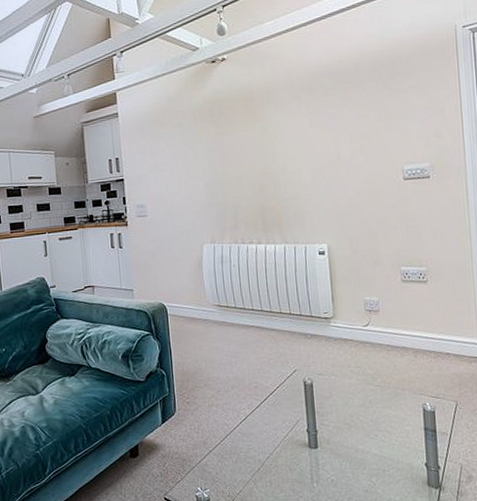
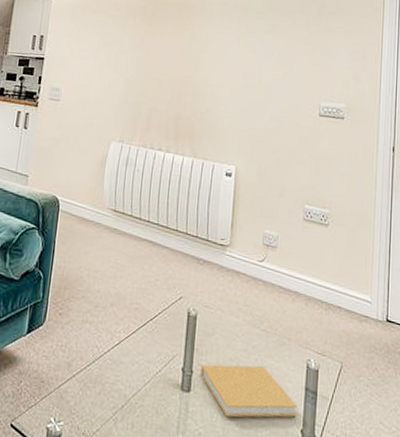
book: none [324,416,420,463] -> present [201,364,298,418]

